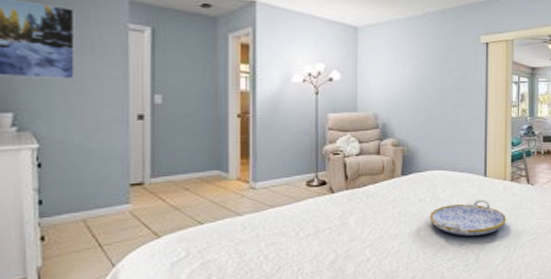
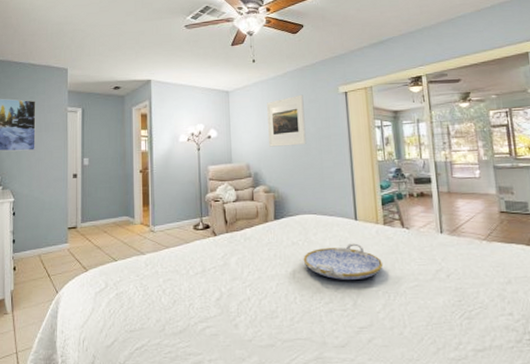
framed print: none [401,40,442,97] -> present [267,94,307,147]

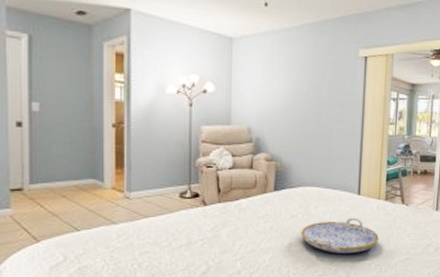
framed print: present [267,94,307,147] -> none [276,53,320,112]

